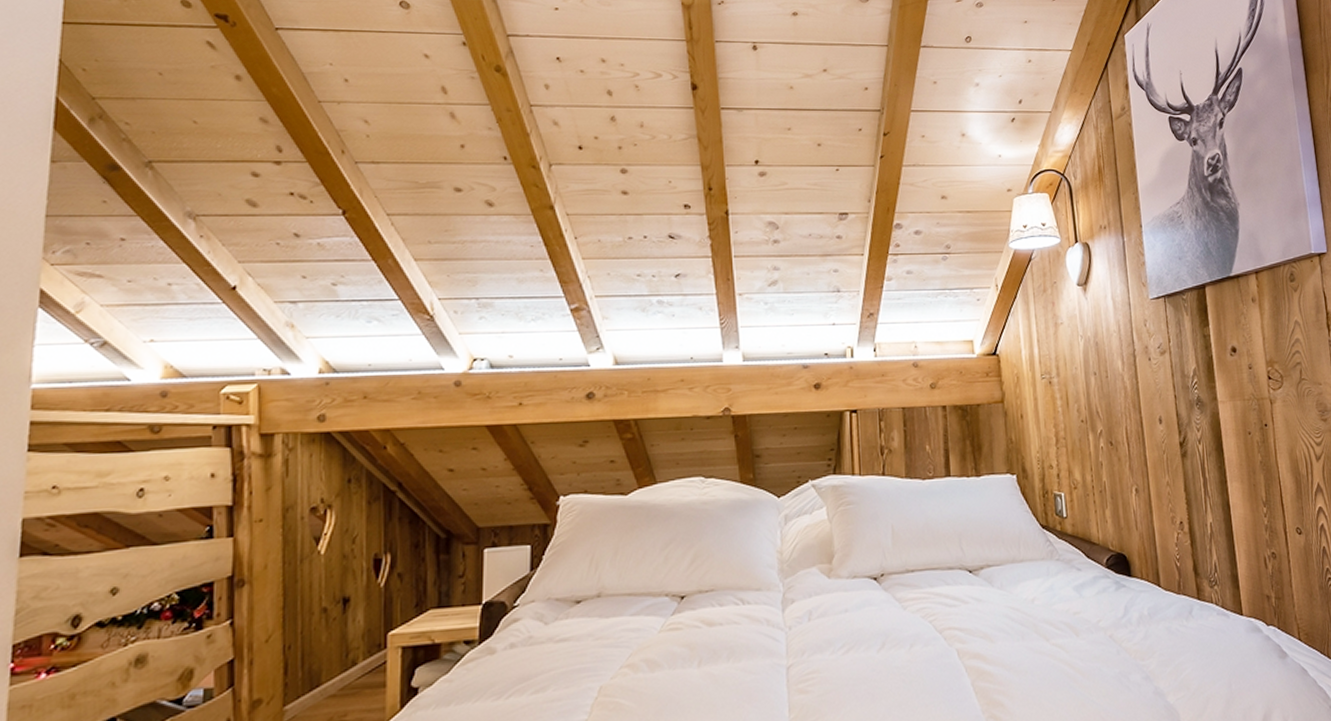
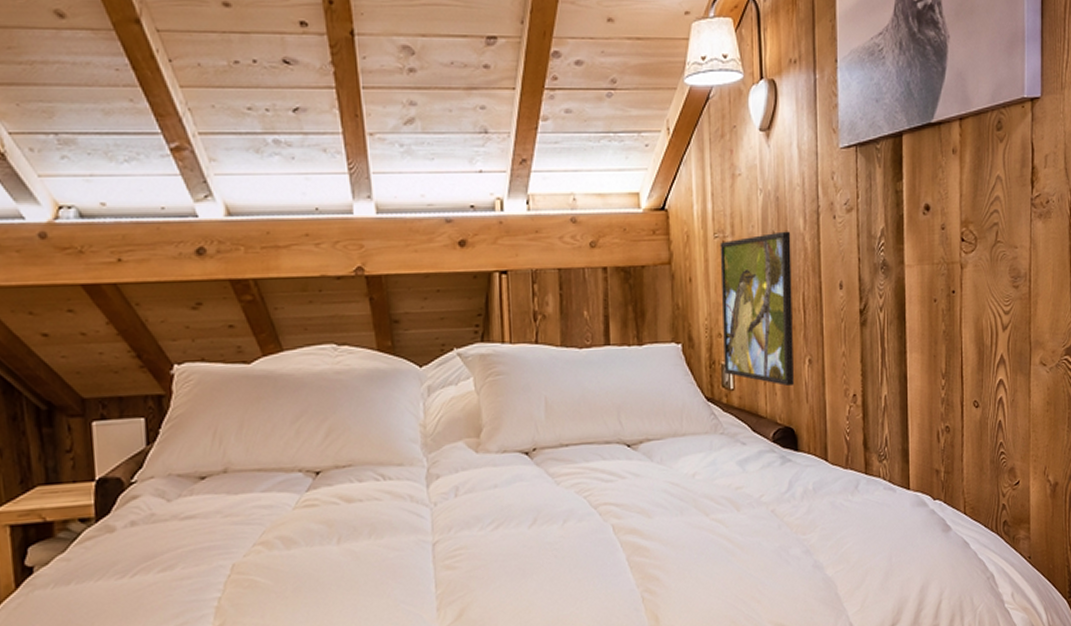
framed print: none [1047,372,1123,515] -> present [720,231,794,387]

